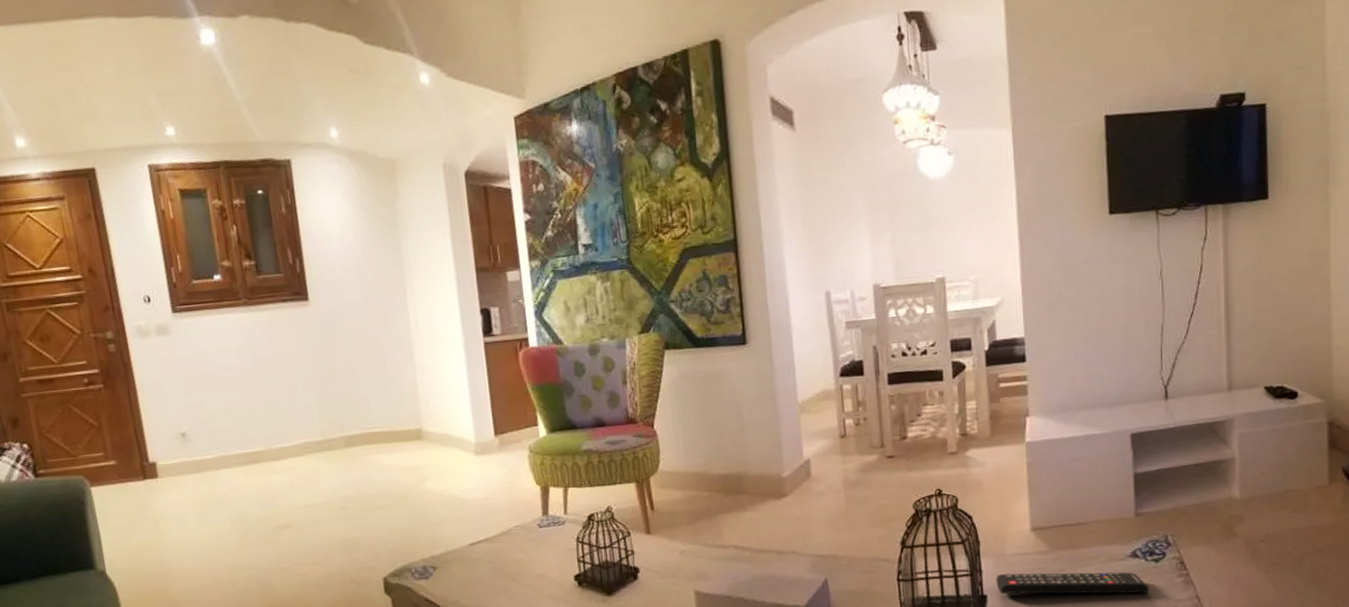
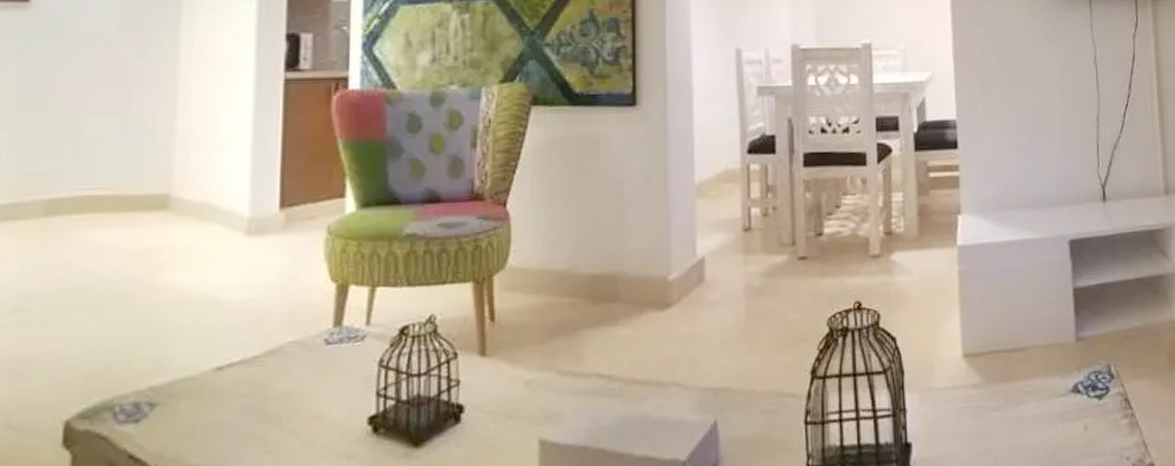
remote control: present [996,572,1150,594] -> none [922,411,1093,442]

